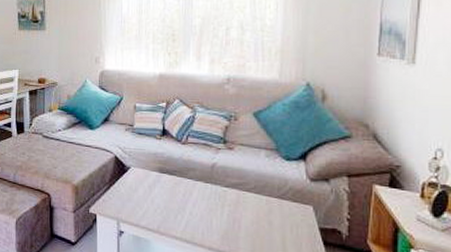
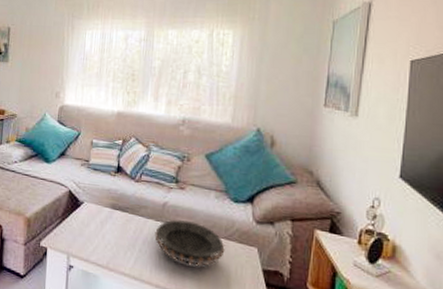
decorative bowl: none [205,181,279,228] -> present [154,220,225,267]

